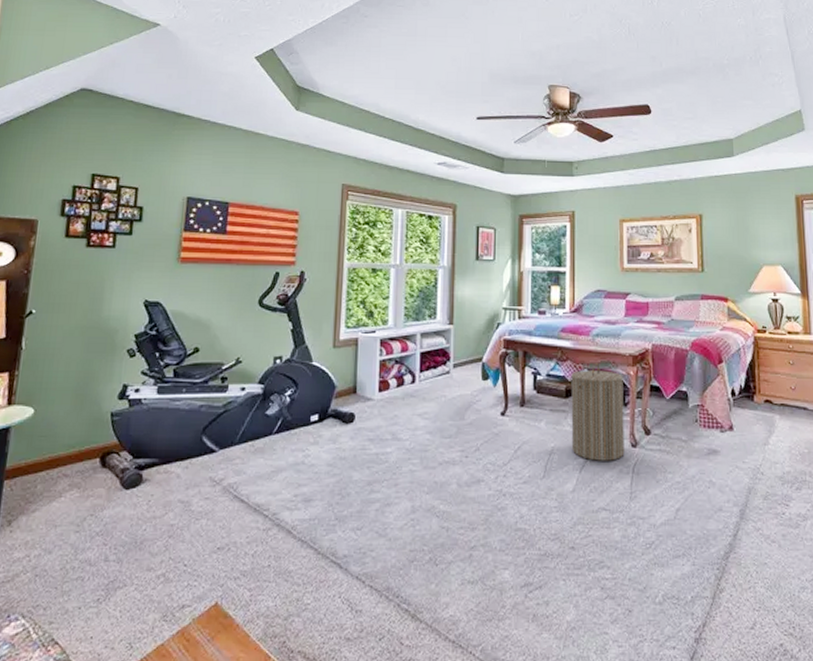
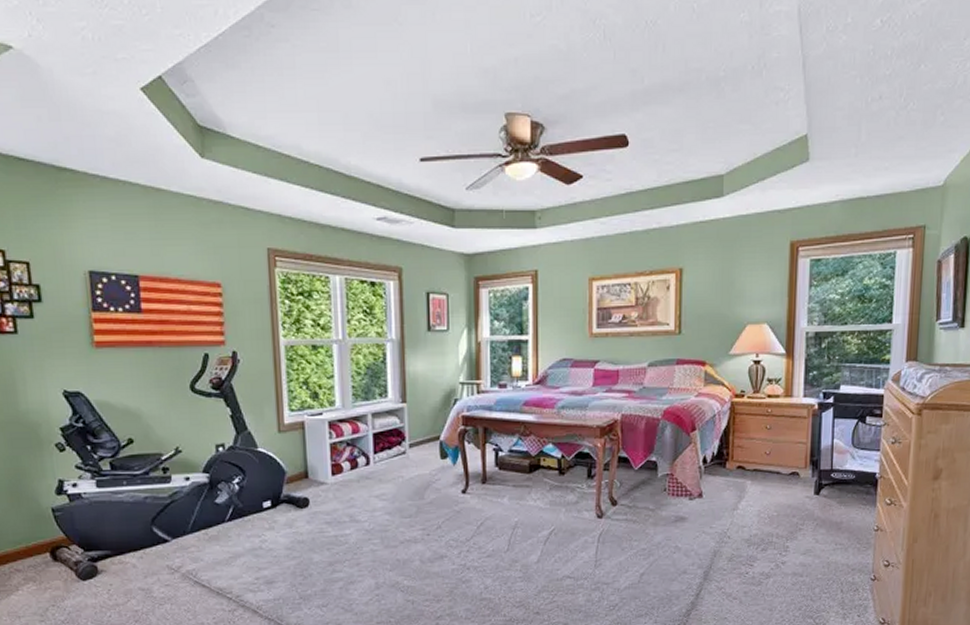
laundry hamper: present [571,362,625,461] -> none [535,435,590,533]

